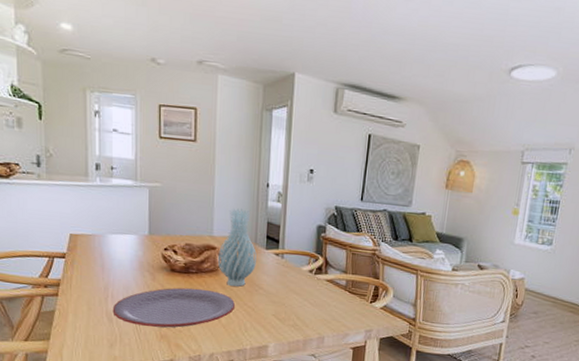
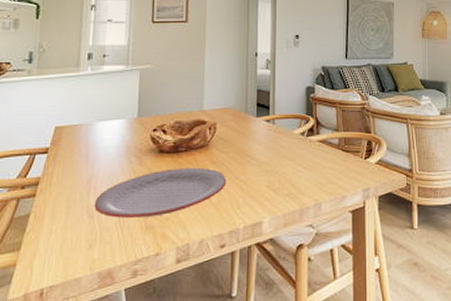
vase: present [217,208,257,287] -> none [208,80,247,160]

